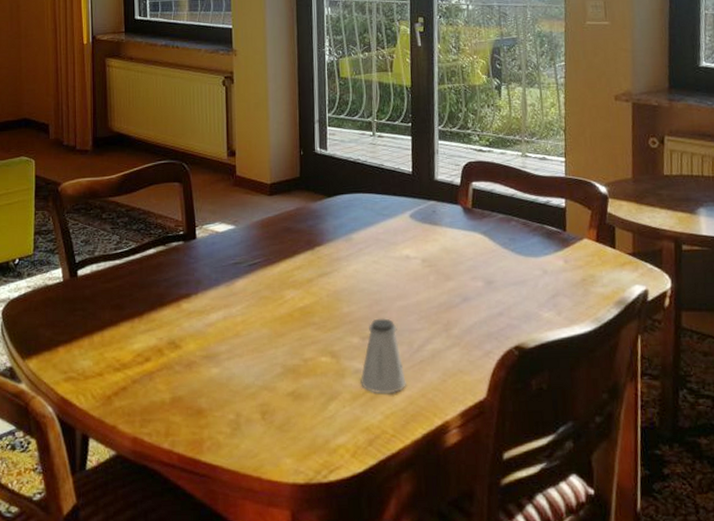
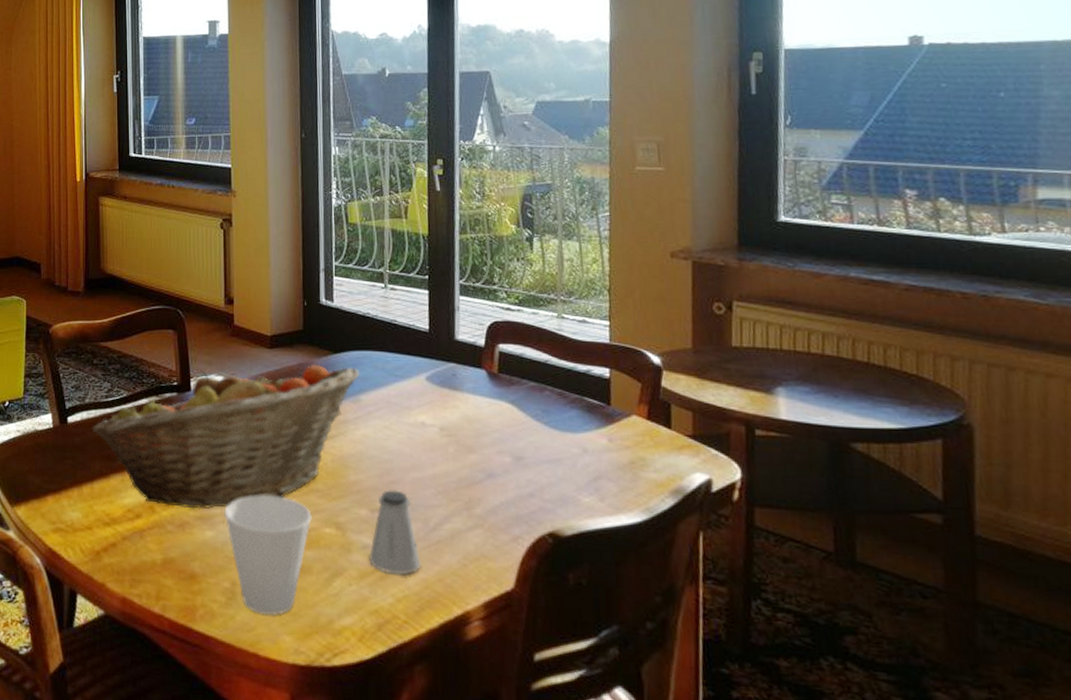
fruit basket: none [102,208,352,349] -> present [92,364,360,509]
cup: none [228,331,309,442] -> present [224,495,312,616]

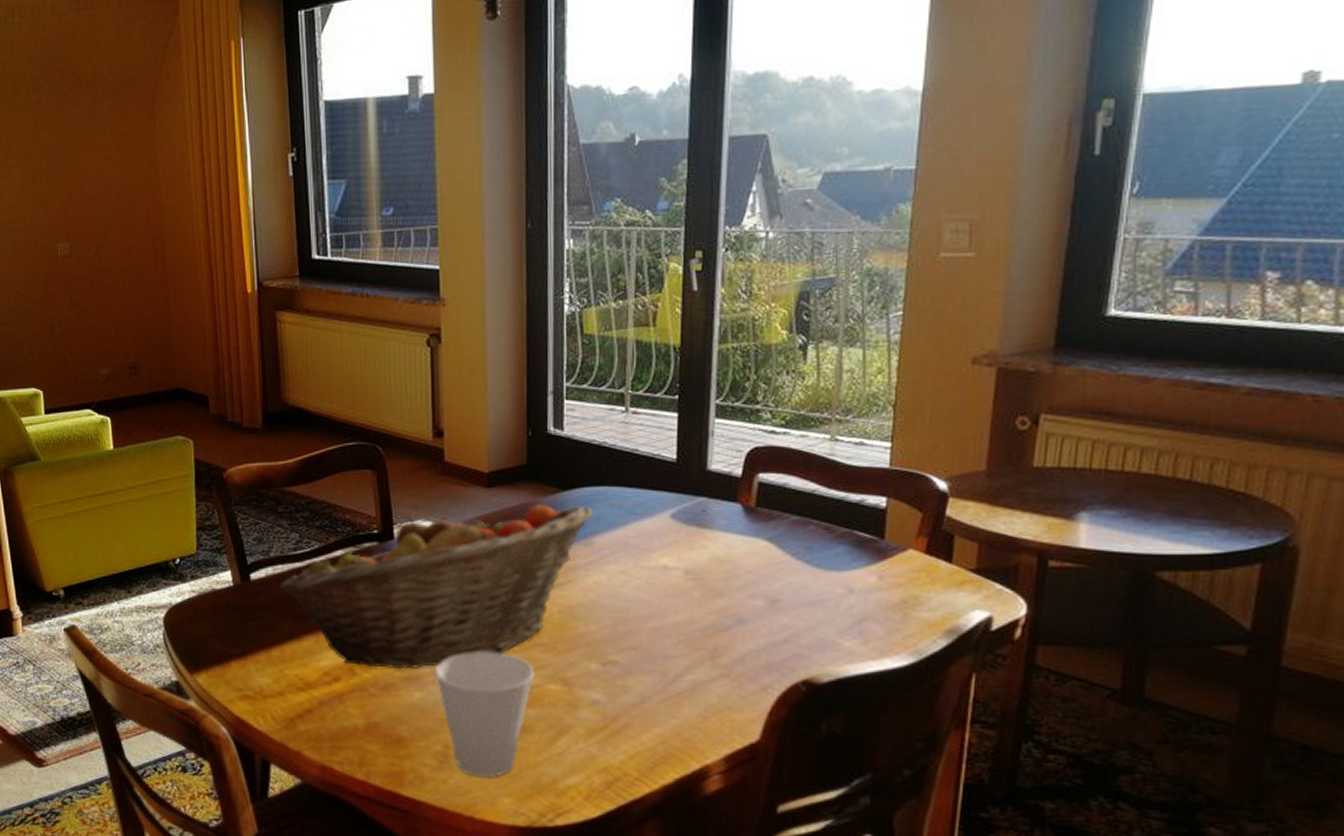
saltshaker: present [369,490,421,576] -> none [598,641,657,731]

